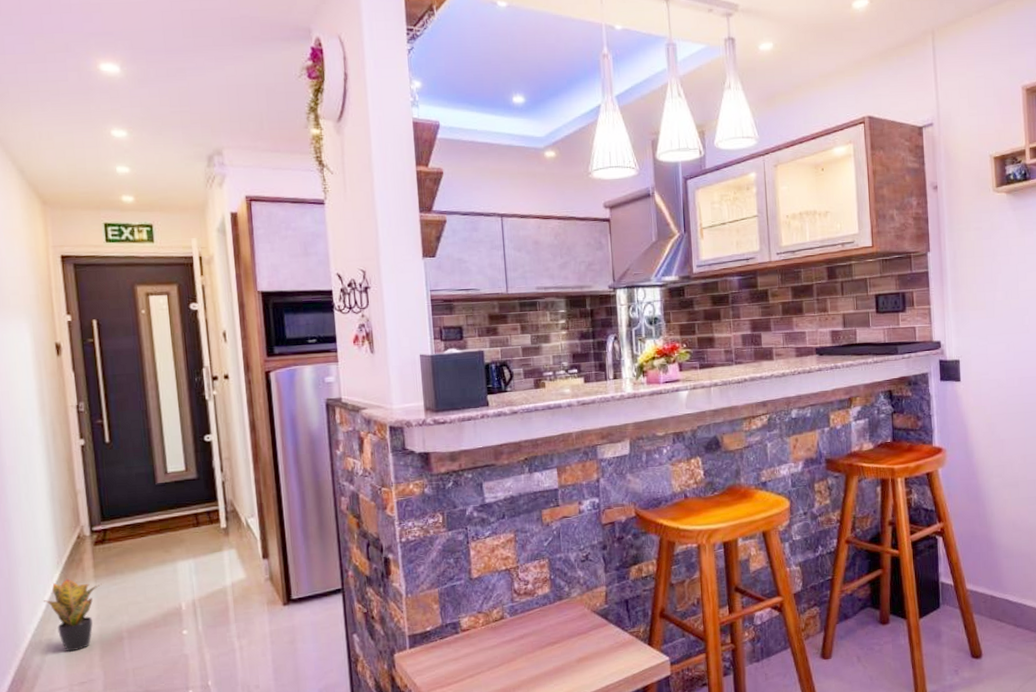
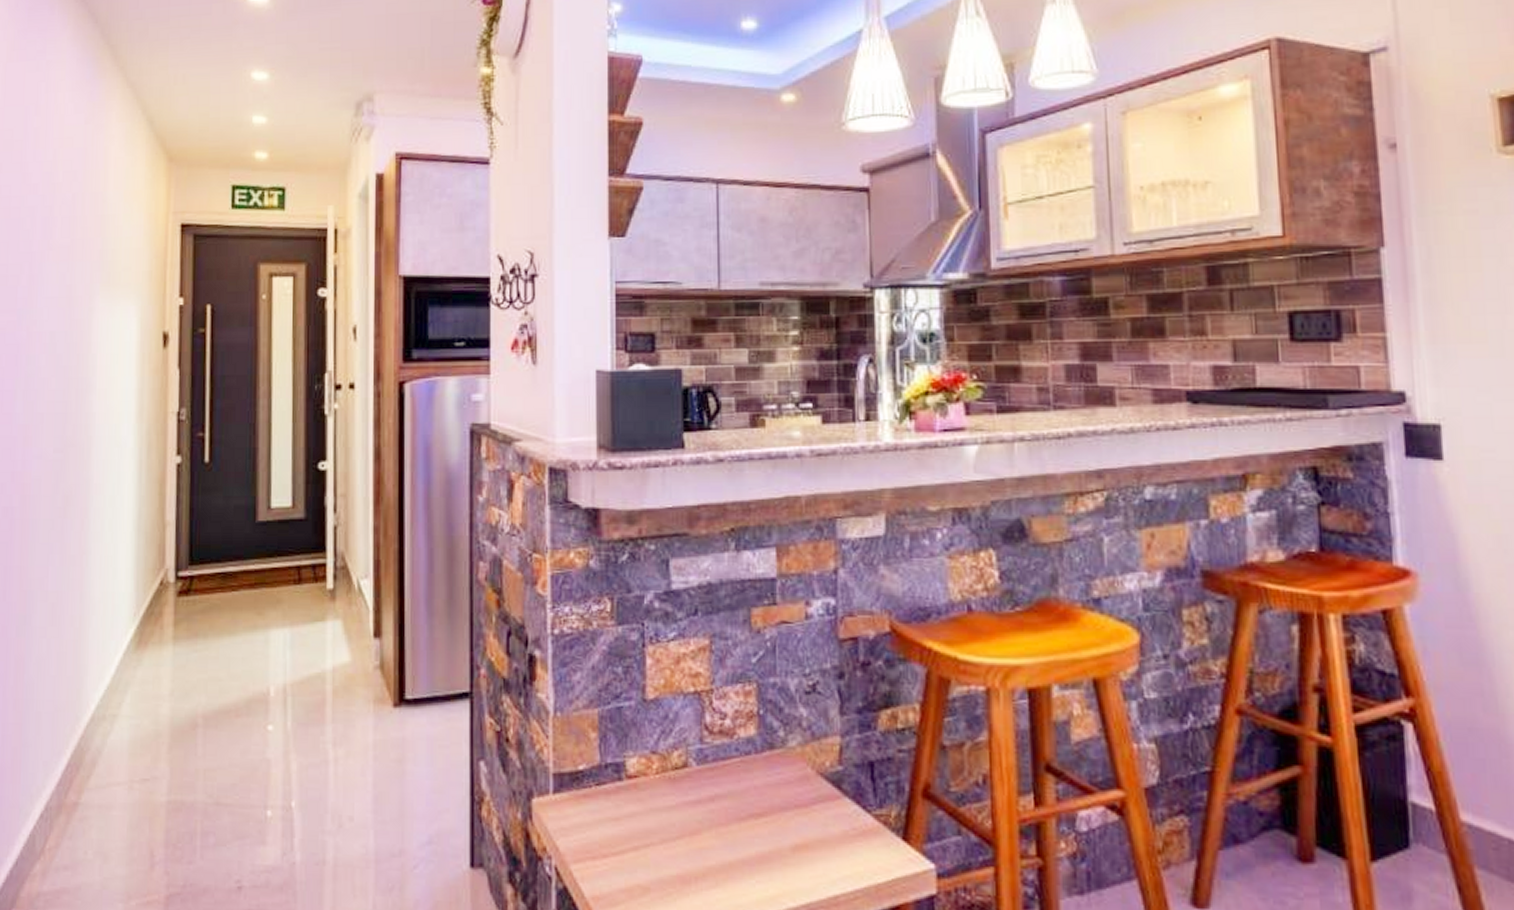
potted plant: present [44,579,102,652] -> none [114,637,181,736]

